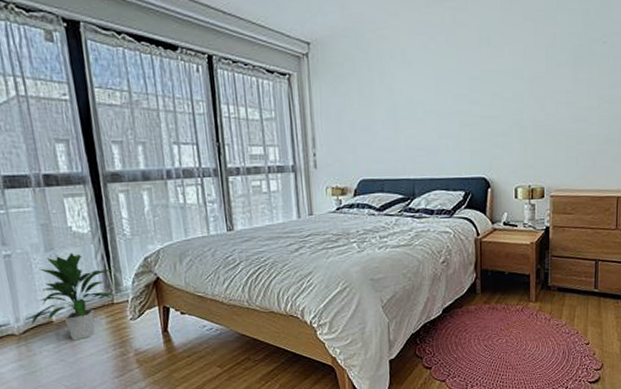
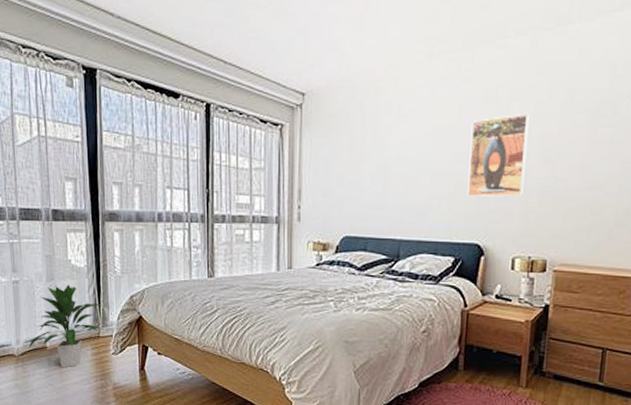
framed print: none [470,56,520,134] -> present [467,113,529,197]

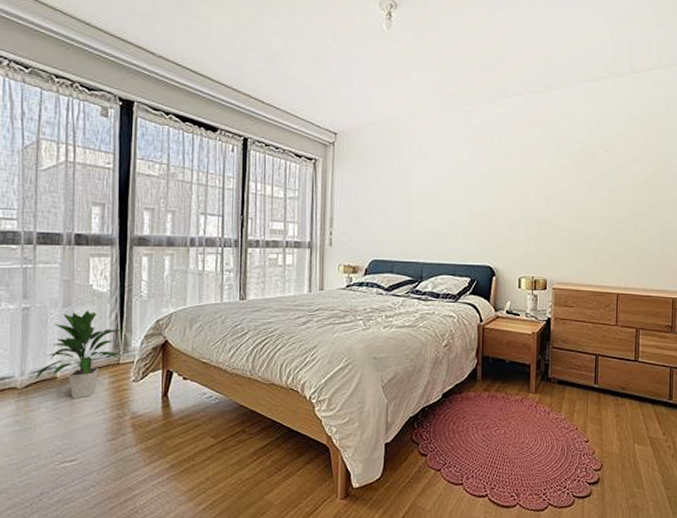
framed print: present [467,113,529,197] -> none [479,157,527,226]

